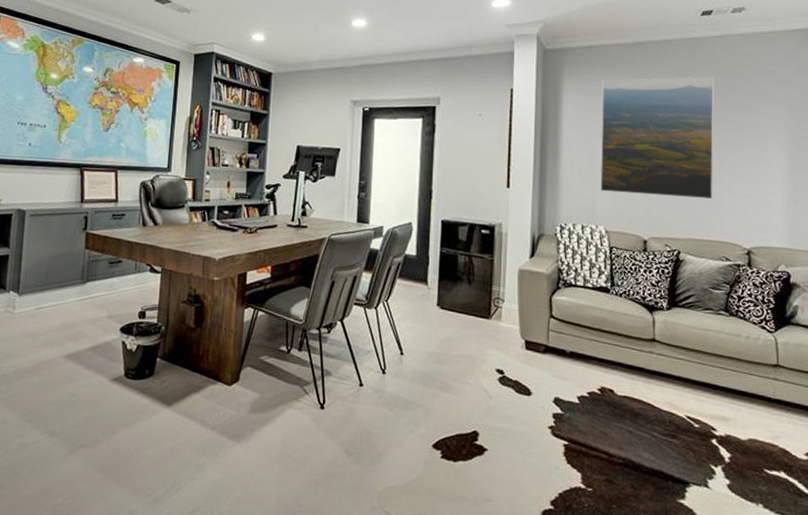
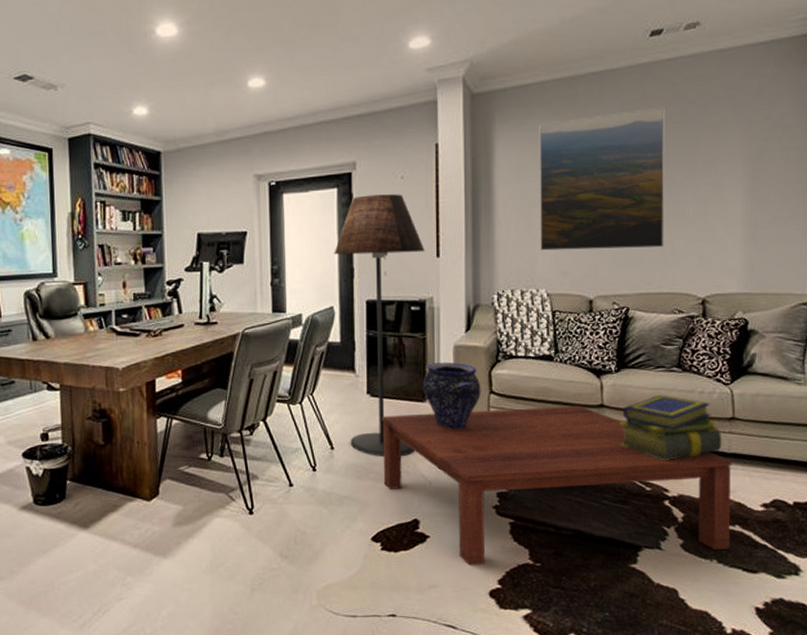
floor lamp: none [415,127,497,368] -> present [334,194,425,456]
coffee table: none [447,328,777,495] -> present [382,405,732,566]
vase: none [488,283,542,349] -> present [422,362,481,430]
stack of books: none [670,335,767,400] -> present [619,394,722,460]

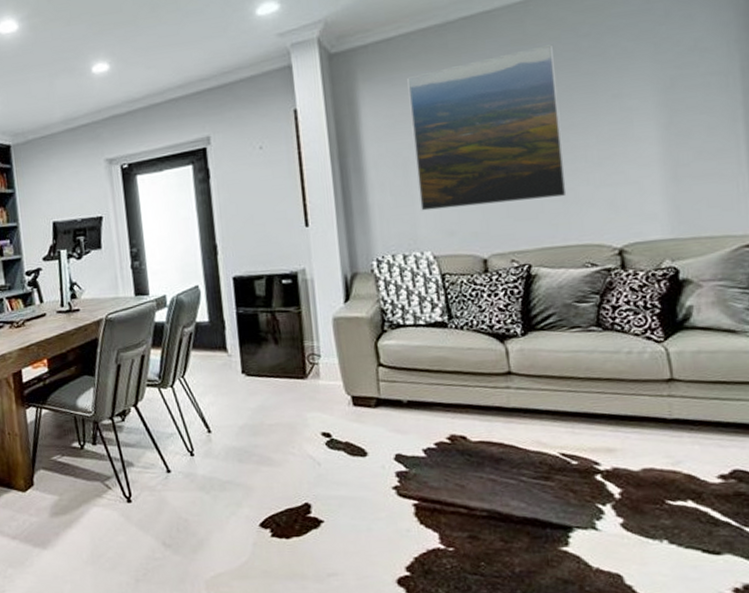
floor lamp: present [334,194,425,456] -> none [194,165,299,438]
coffee table: present [382,405,732,566] -> none [260,374,684,552]
vase: present [422,362,481,430] -> none [301,335,368,407]
stack of books: present [619,394,722,460] -> none [532,357,661,430]

